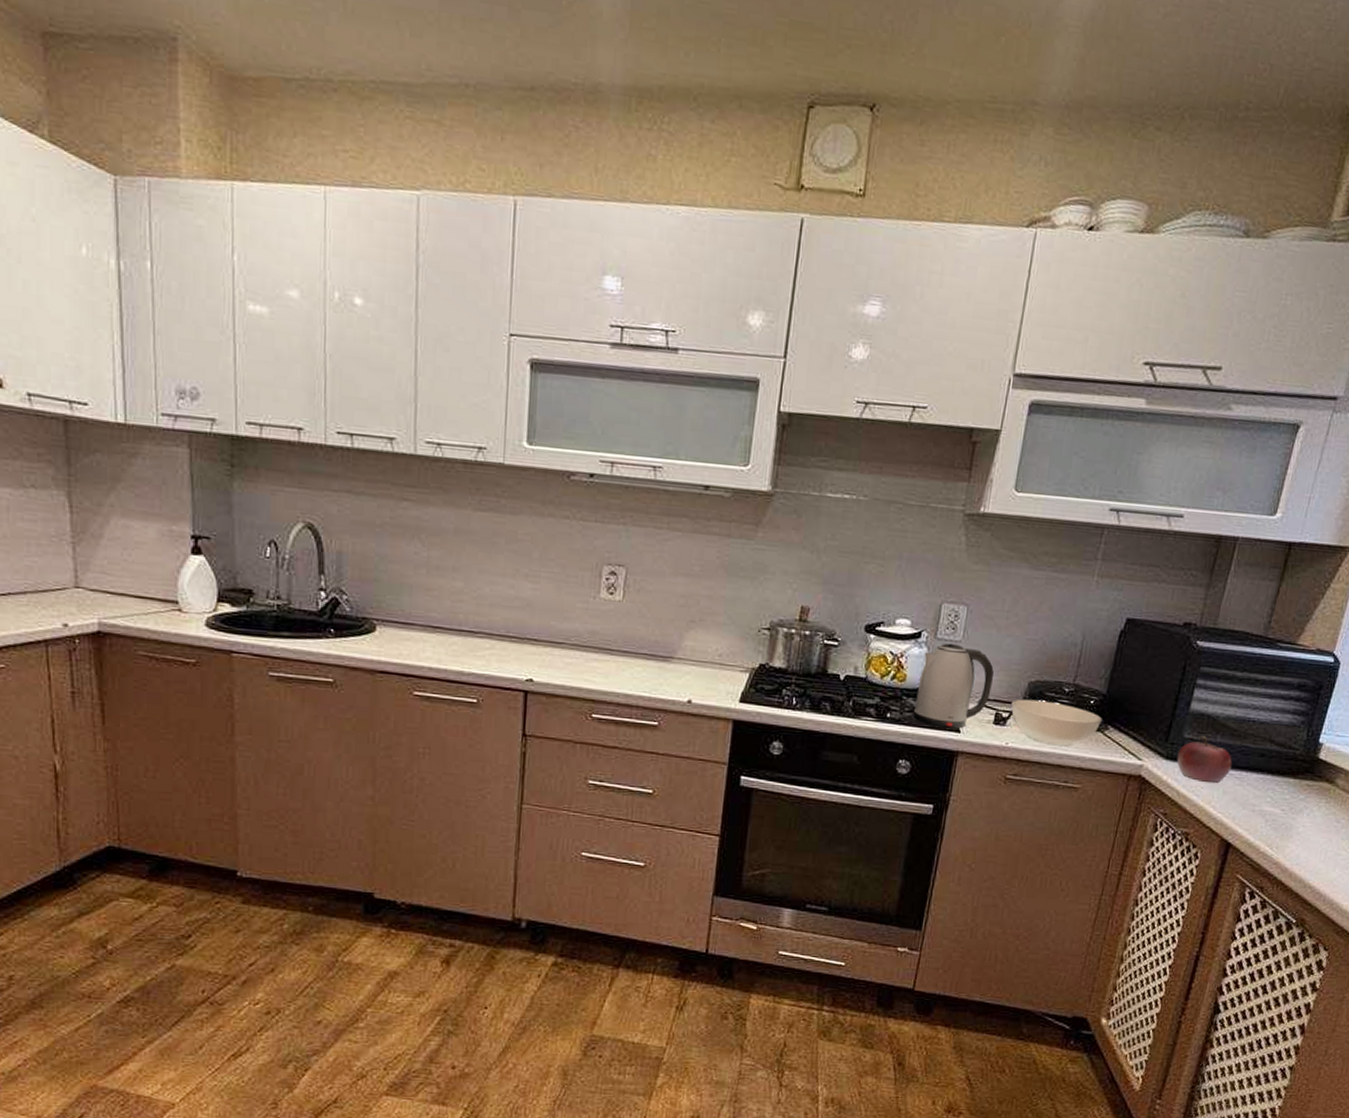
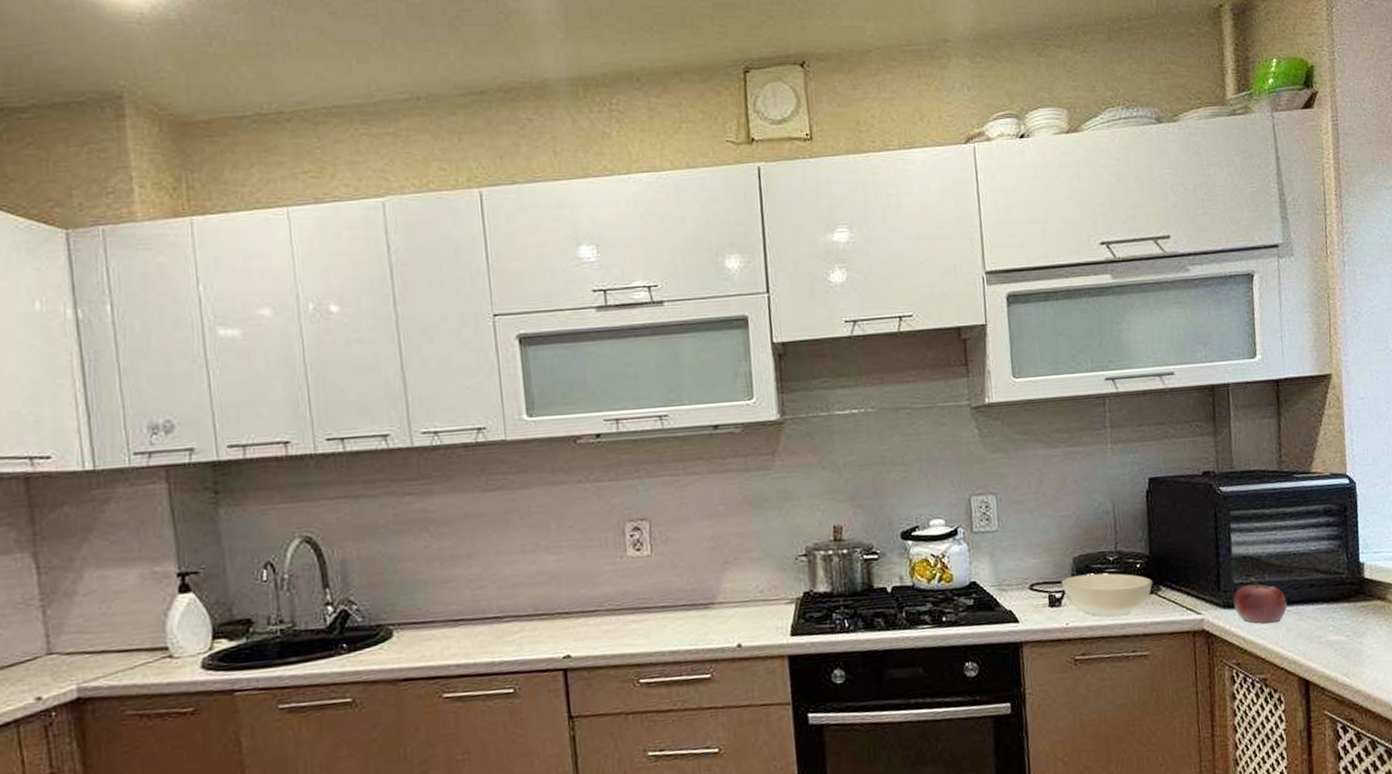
kettle: present [912,643,994,729] -> none [966,534,1039,622]

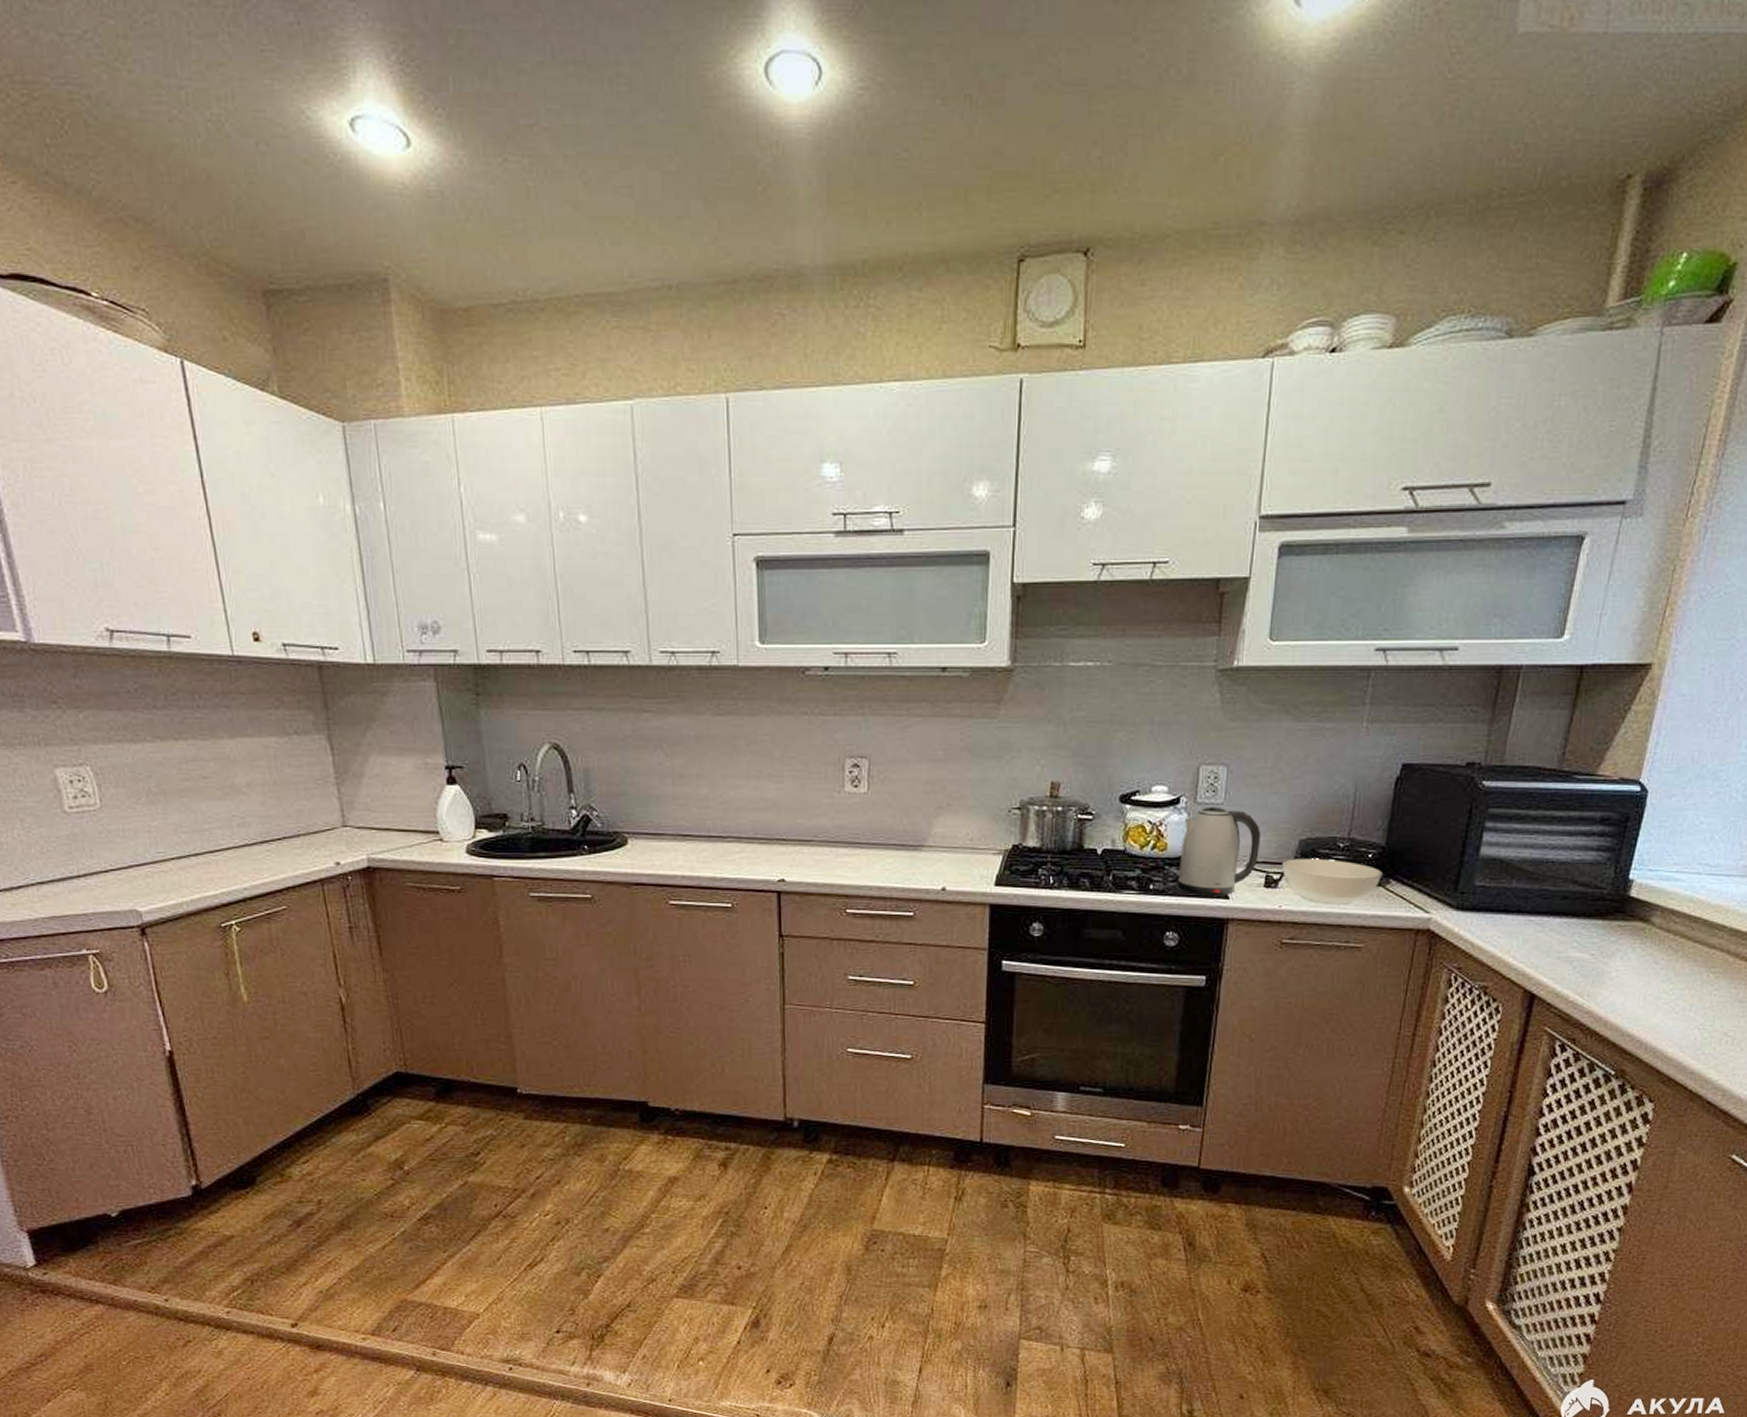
kettle: none [966,534,1039,622] -> present [1177,806,1260,895]
fruit: present [1233,577,1288,625] -> none [1468,881,1532,932]

